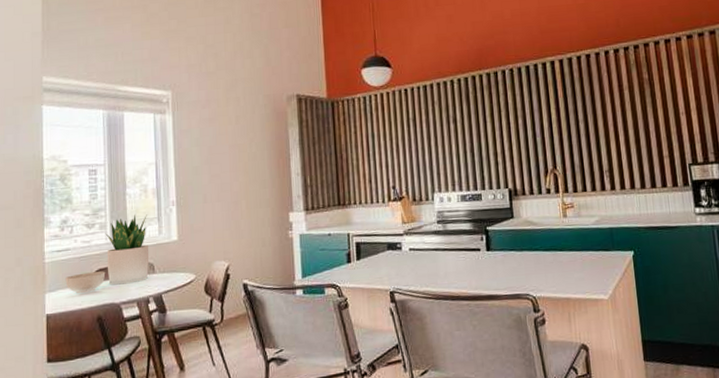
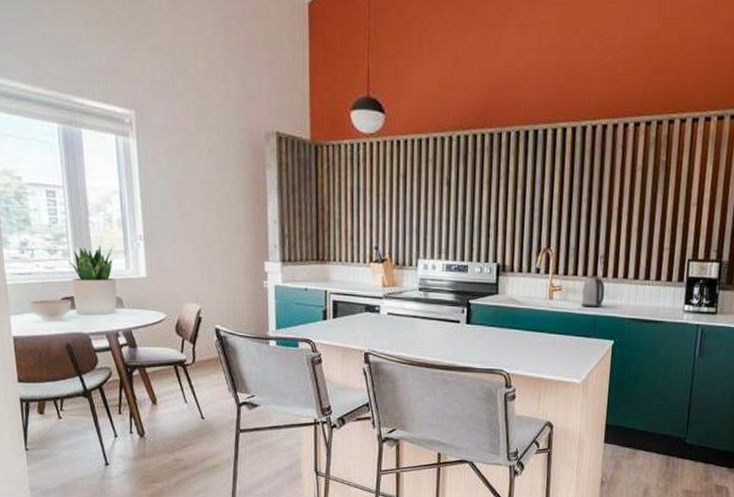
kettle: none [593,189,617,221] -> present [581,275,605,308]

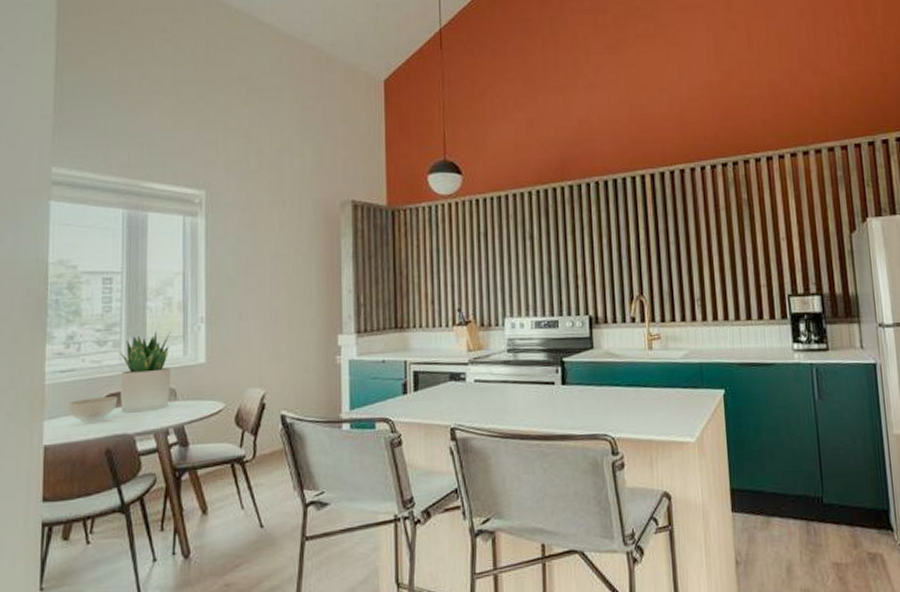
kettle: present [581,275,605,308] -> none [682,319,708,355]

